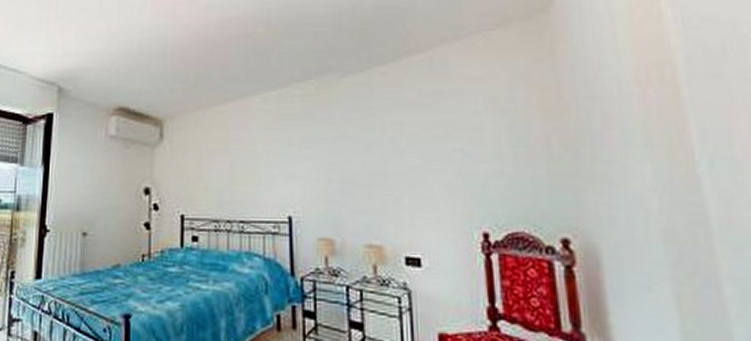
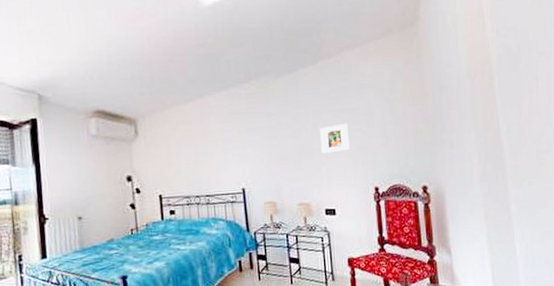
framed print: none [401,141,446,179] -> present [320,124,351,154]

